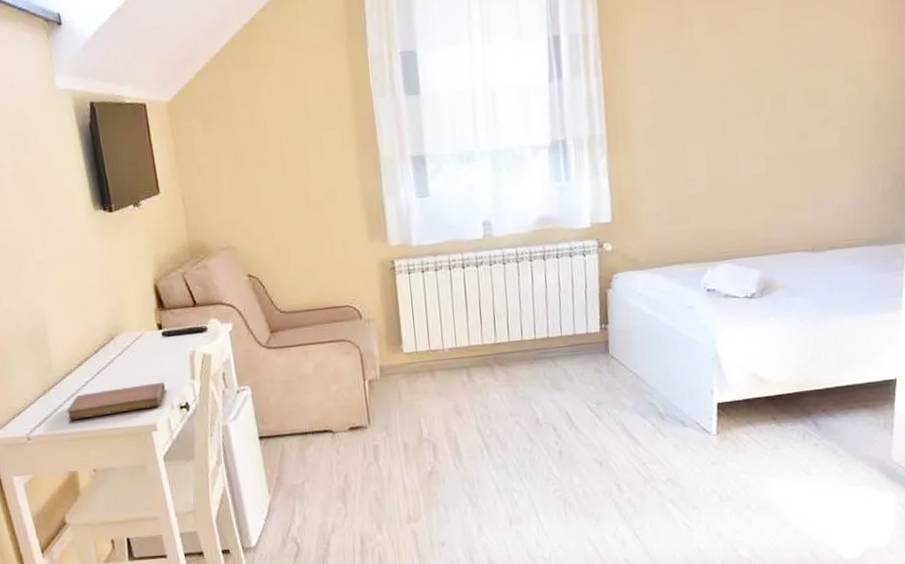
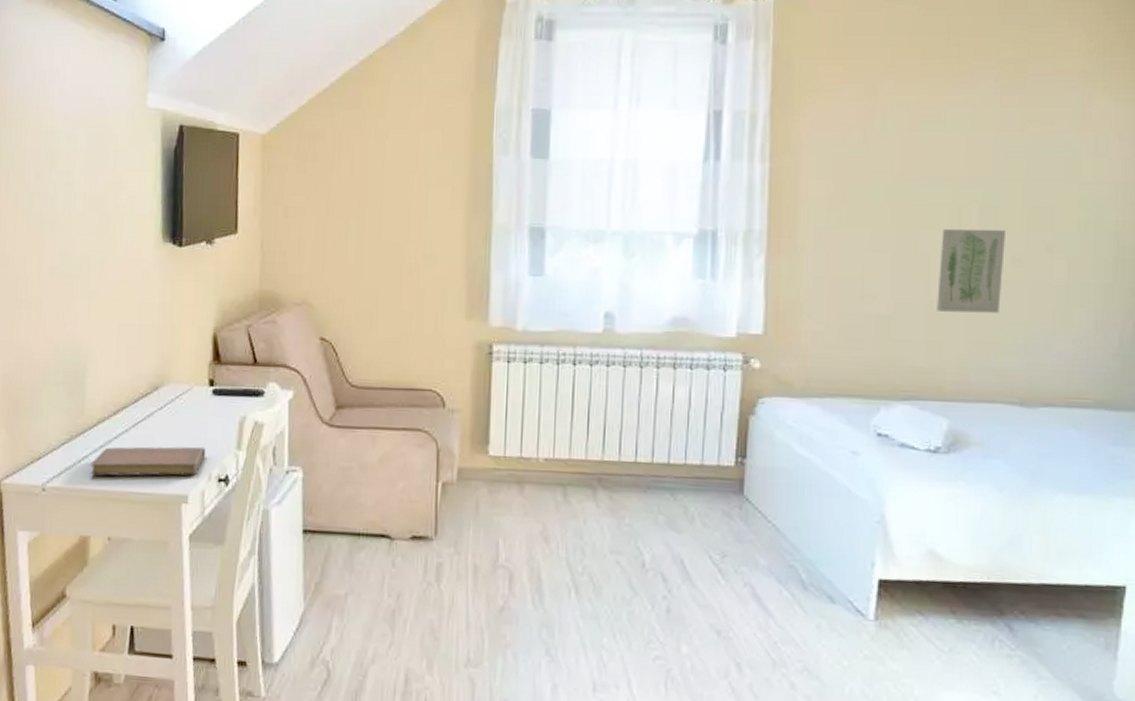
wall art: none [743,110,793,184] -> present [937,228,1005,313]

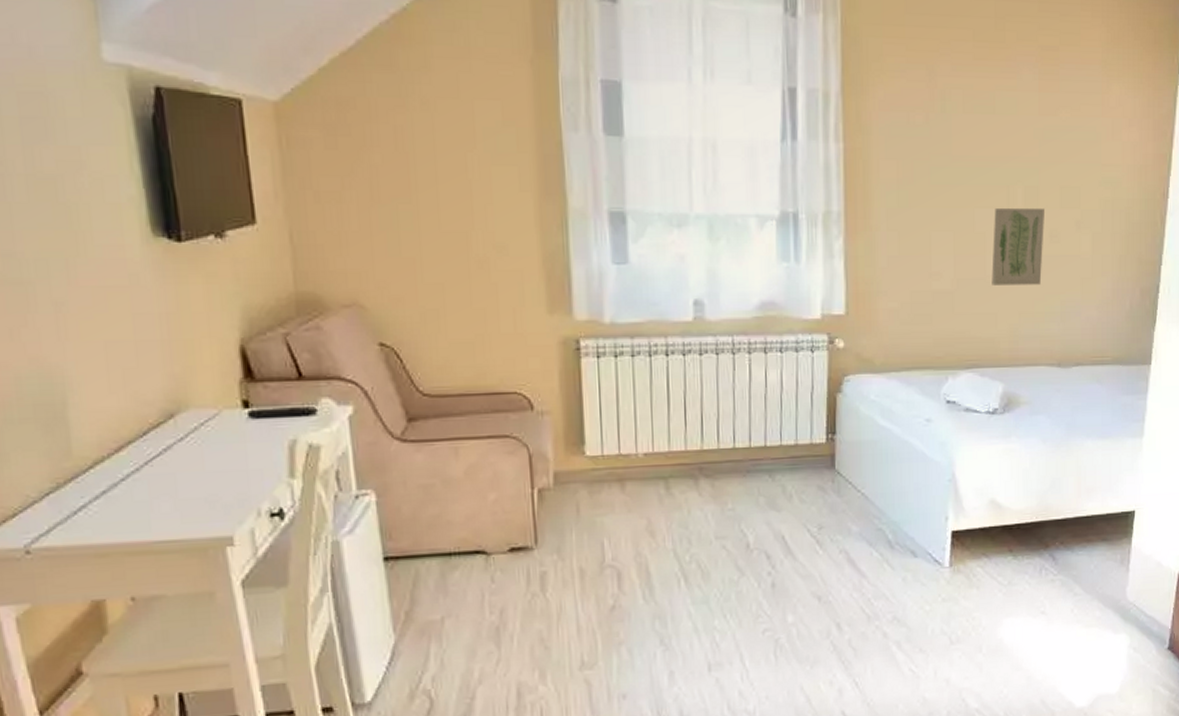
notebook: present [90,446,206,476] -> none [92,479,251,528]

